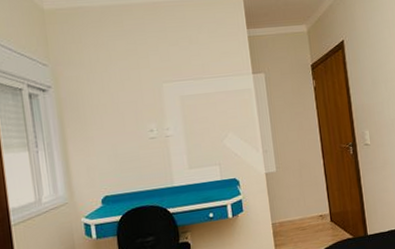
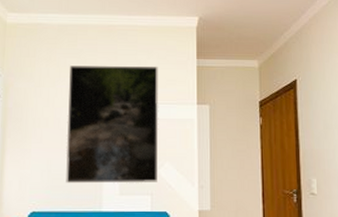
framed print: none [120,41,224,164] -> present [66,66,159,184]

